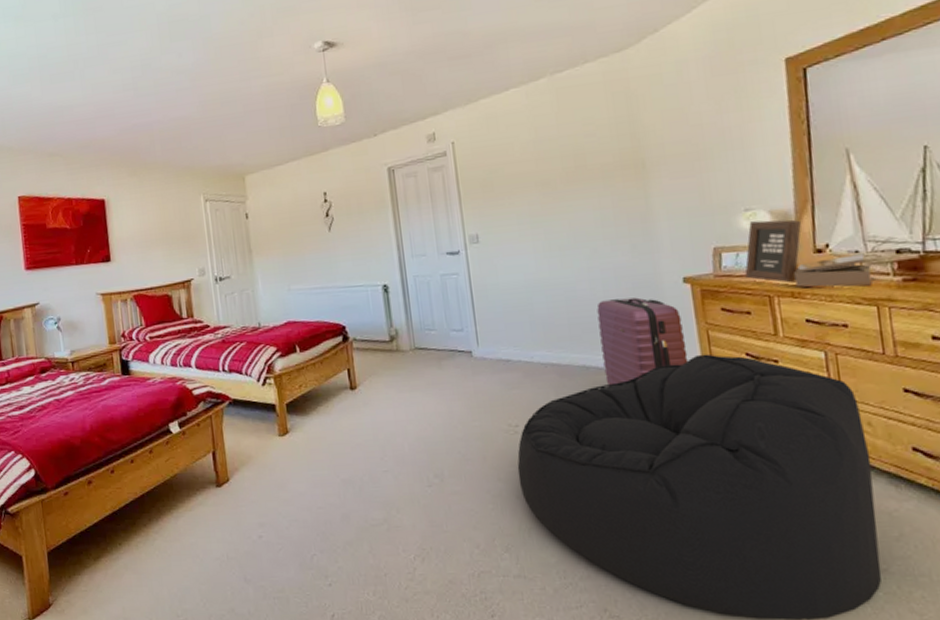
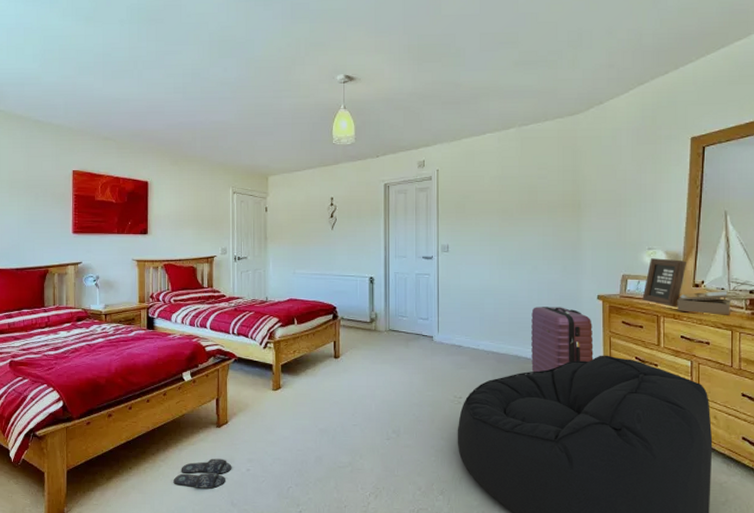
slippers: none [172,525,240,565] -> present [173,458,232,490]

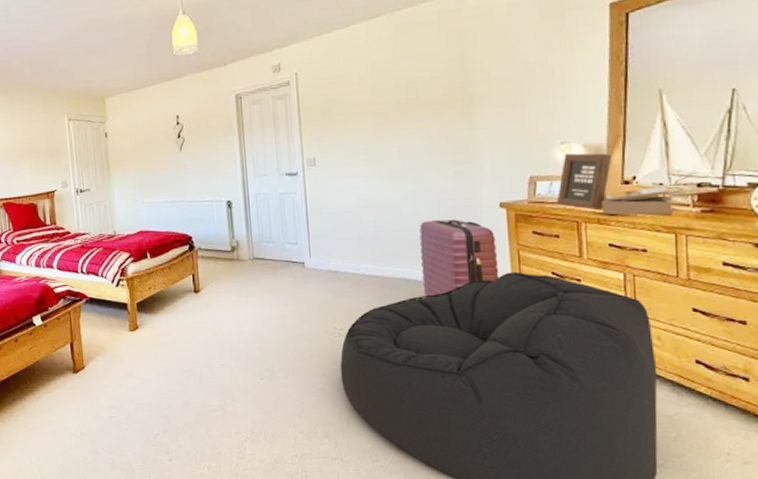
slippers: present [173,458,232,490] -> none [33,406,93,439]

